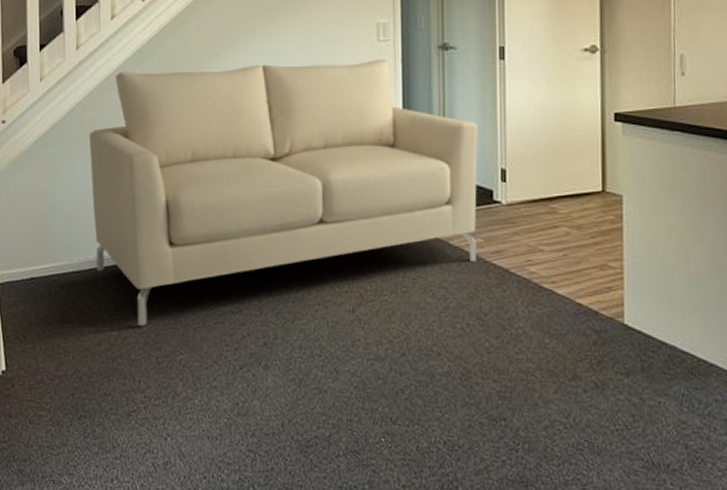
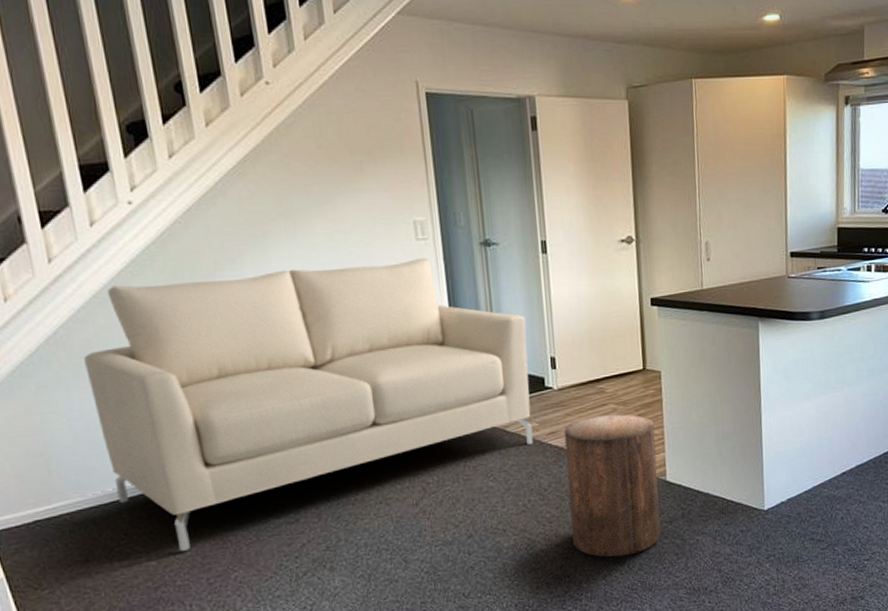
stool: none [510,238,615,407] -> present [563,414,661,557]

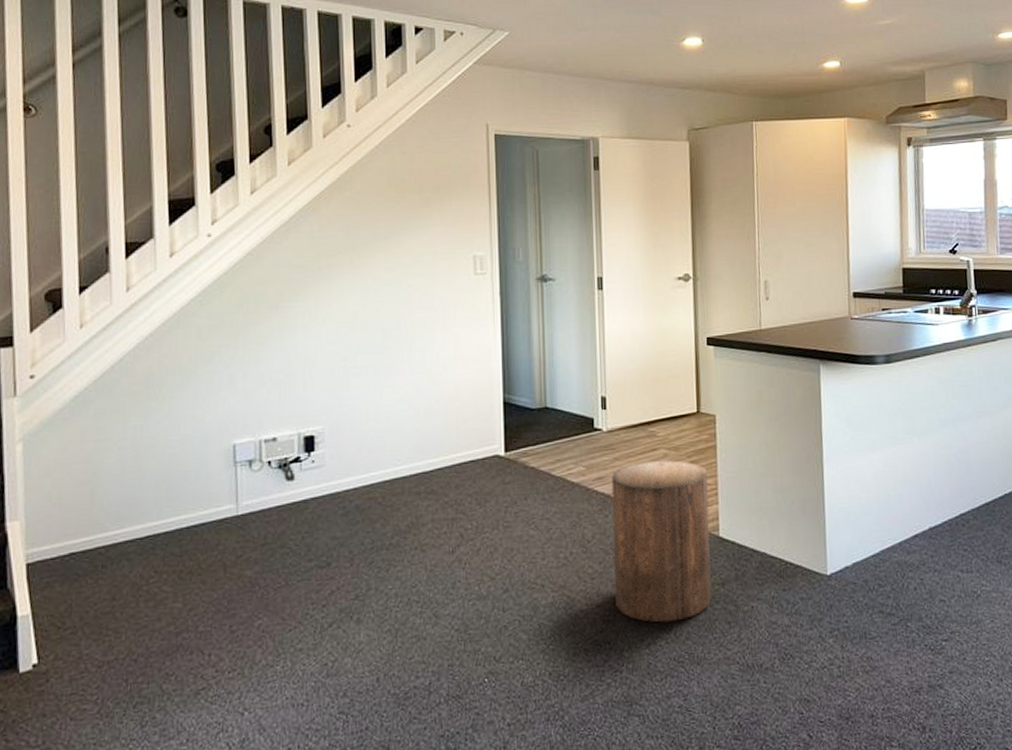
sofa: present [84,257,534,551] -> none [144,292,579,593]

